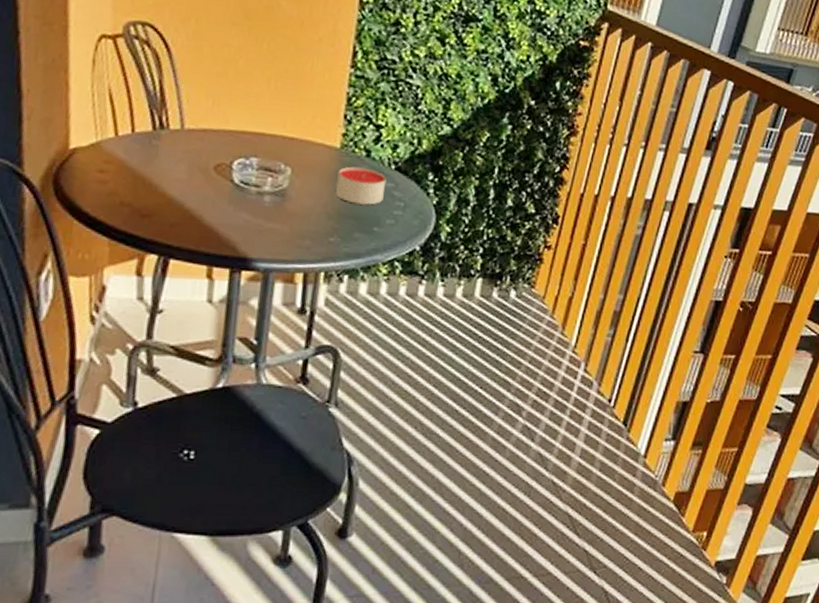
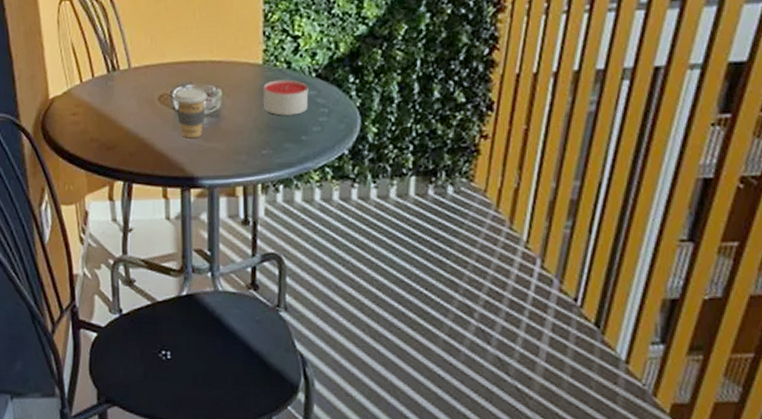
coffee cup: none [232,160,275,216] -> present [173,88,208,139]

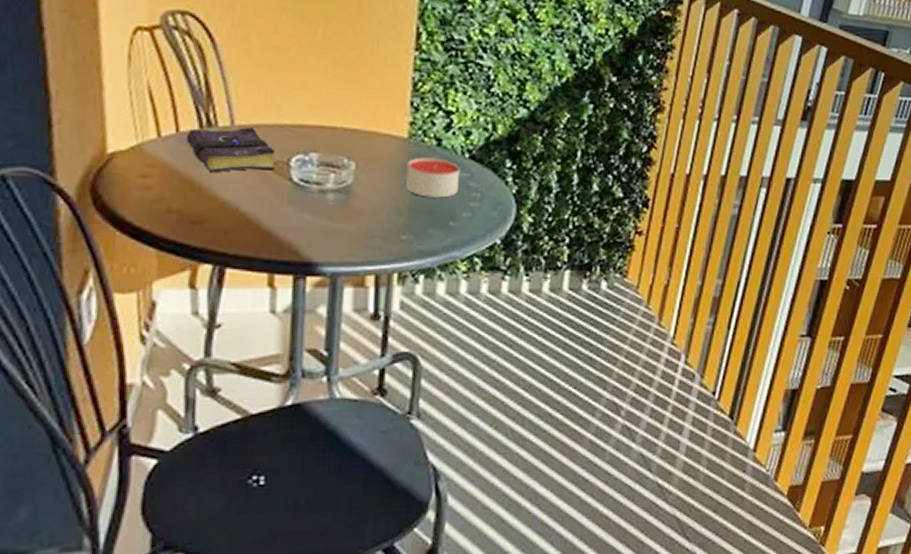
book: none [99,68,162,108] -> present [186,127,275,173]
coffee cup: present [173,88,208,139] -> none [290,156,337,217]

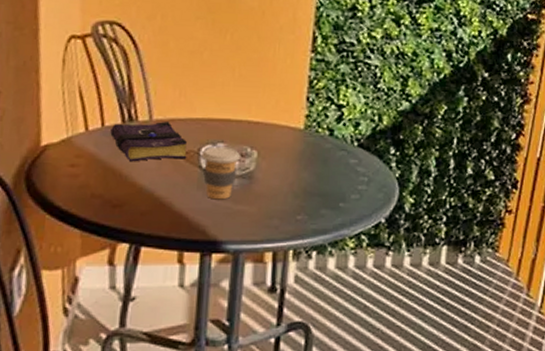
coffee cup: none [290,156,337,217] -> present [200,146,241,200]
candle: present [406,157,460,198] -> none [302,146,350,182]

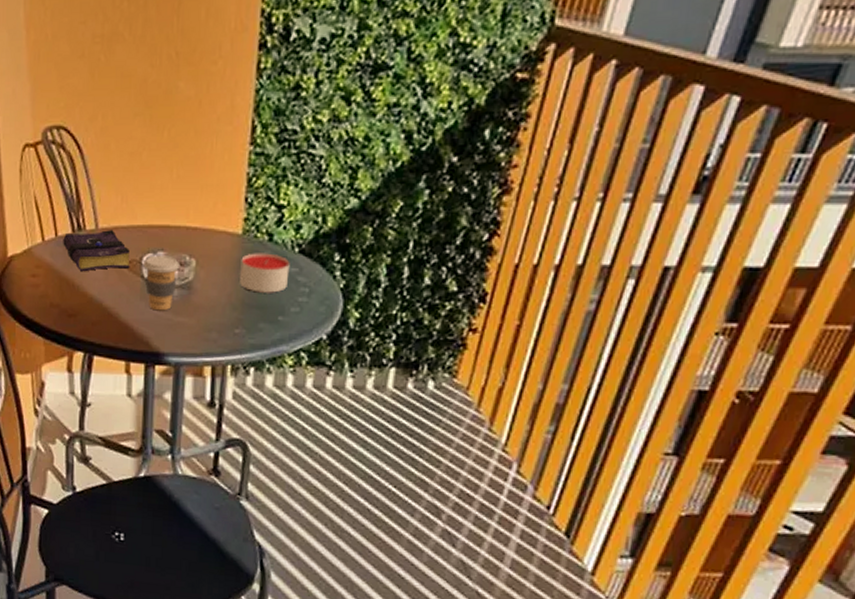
candle: none [302,146,350,182] -> present [240,253,290,293]

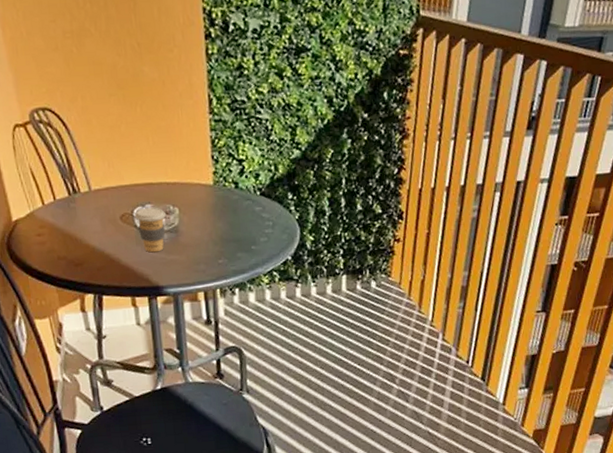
book: present [63,230,130,272] -> none [61,190,124,228]
candle: present [240,253,290,293] -> none [215,197,255,229]

